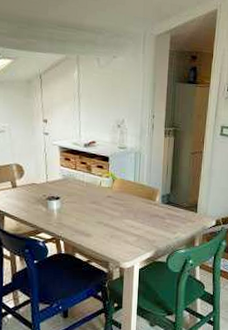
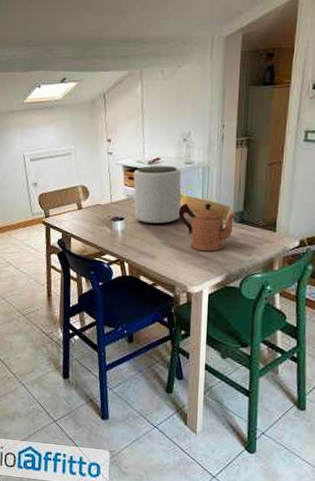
plant pot: none [69,148,116,205] -> present [133,165,182,225]
coffeepot: none [112,185,165,230] -> present [178,202,238,252]

